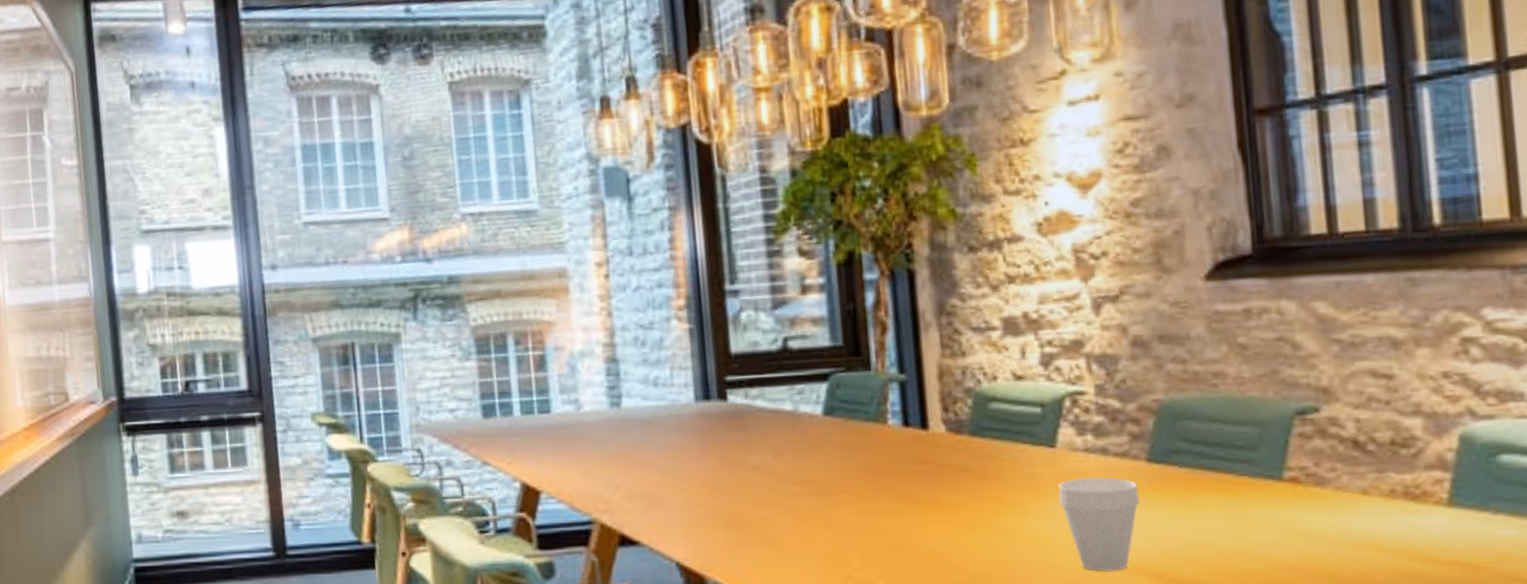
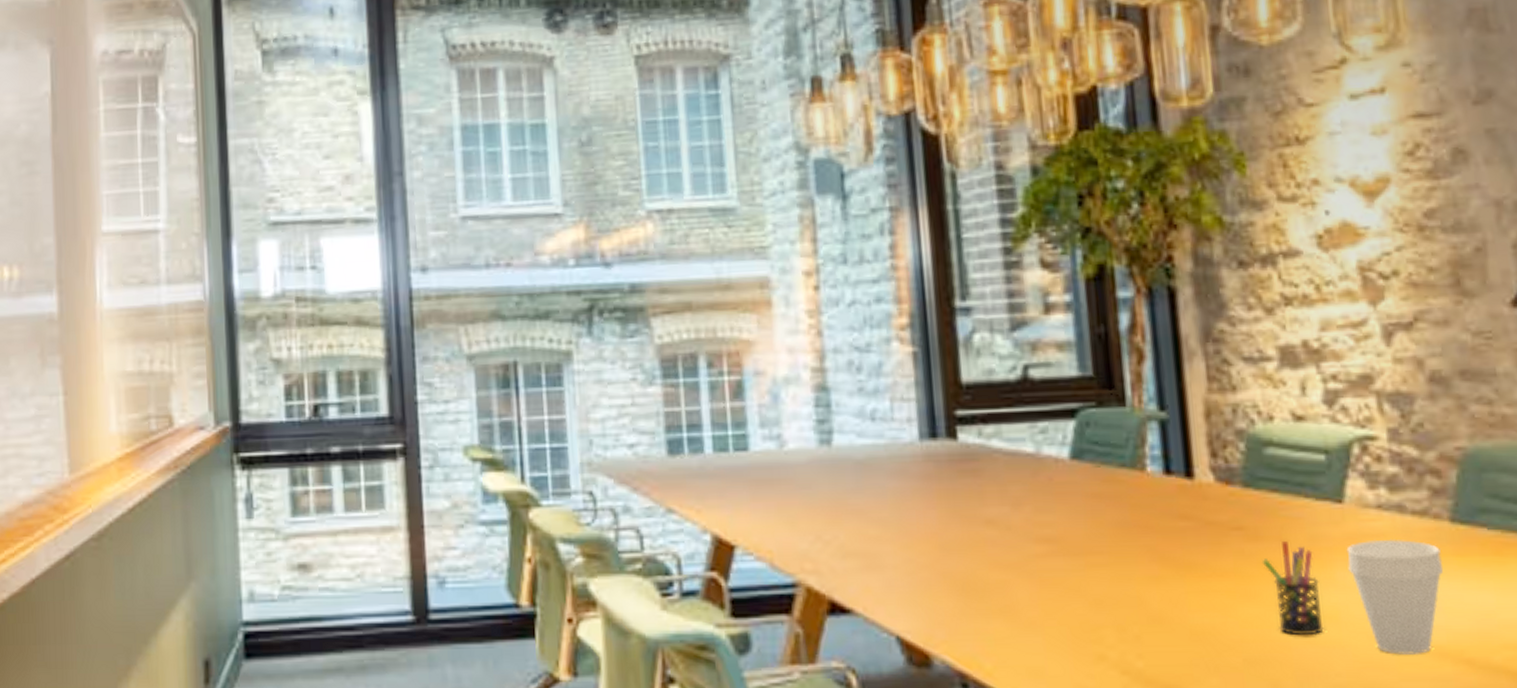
pen holder: none [986,479,1037,557] -> present [1263,540,1324,636]

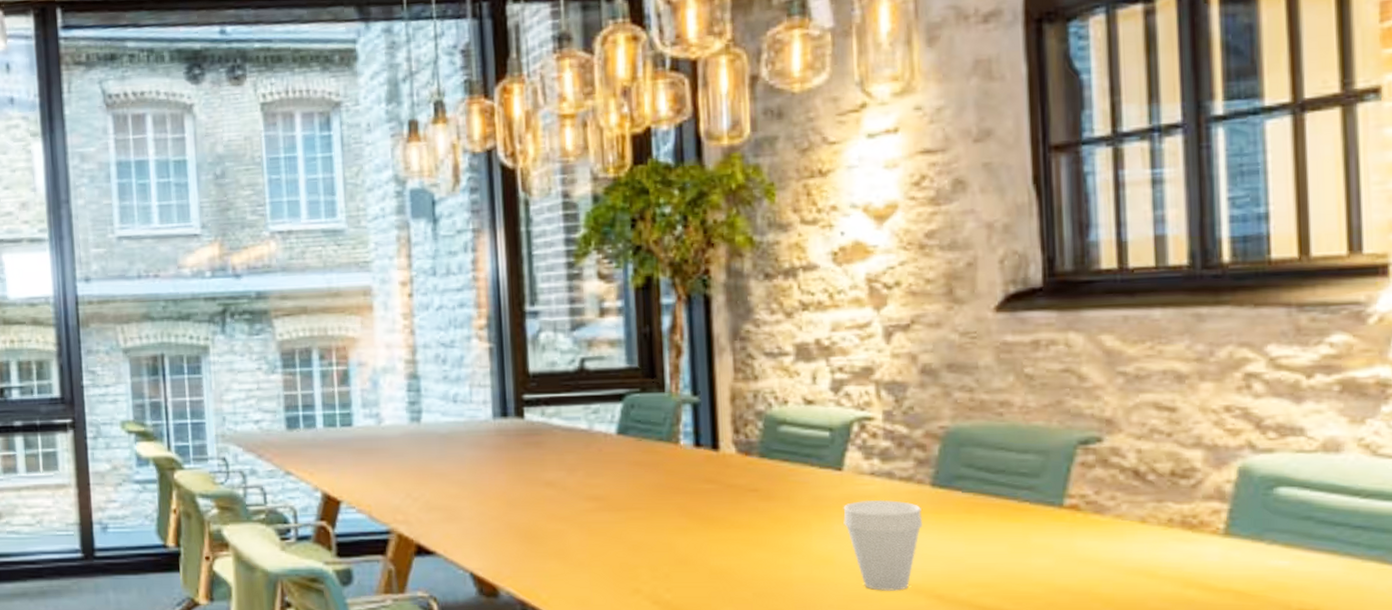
pen holder: present [1263,540,1324,636] -> none [773,500,821,575]

